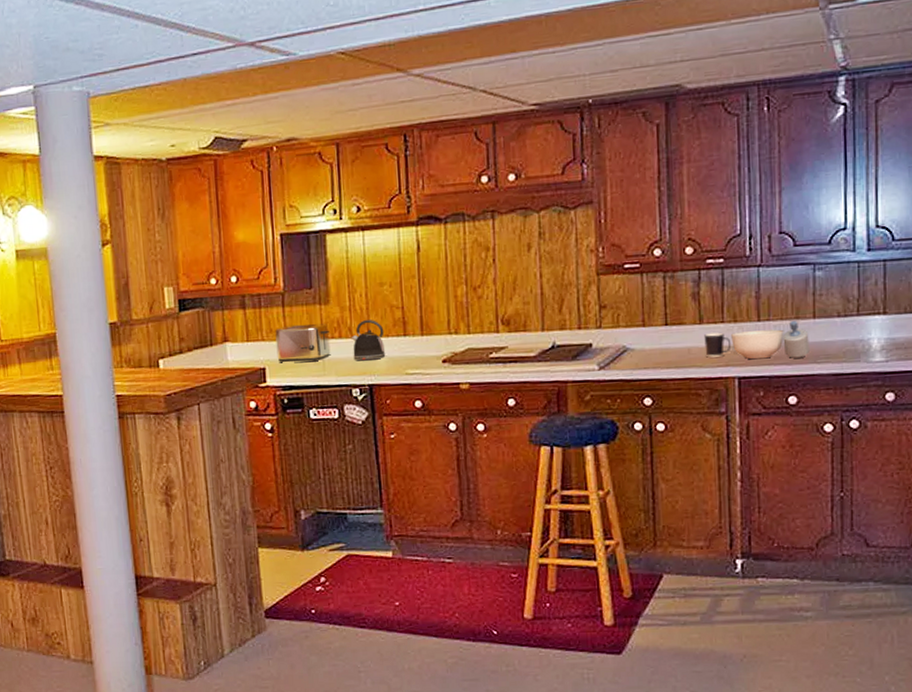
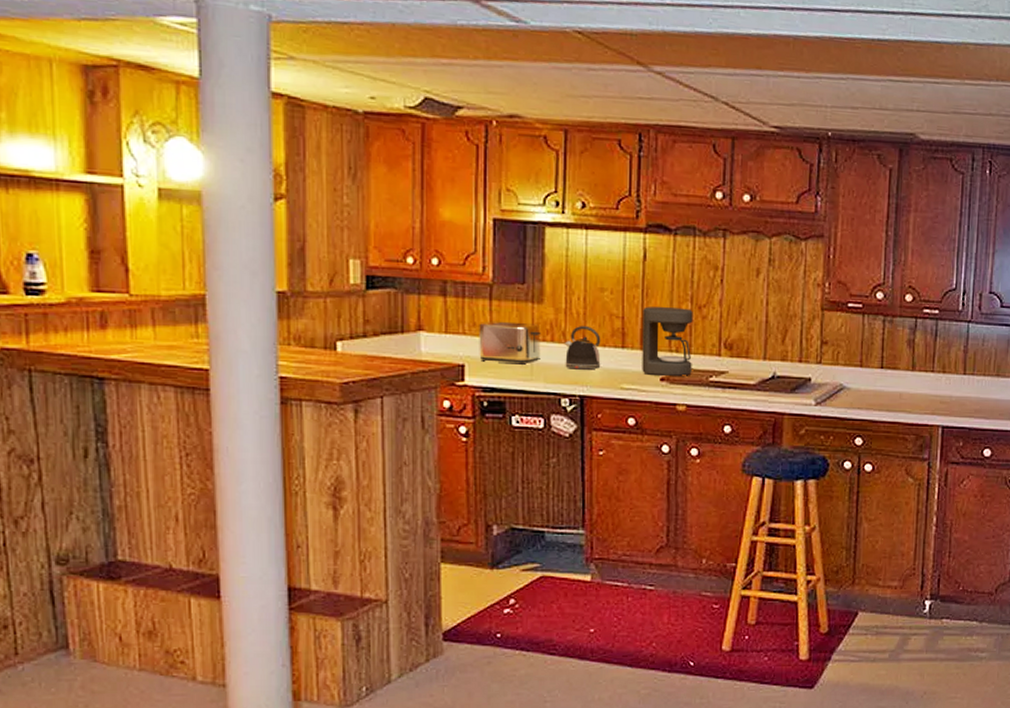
coffee maker: none [420,291,472,359] -> present [642,306,693,377]
mug: present [704,332,732,358] -> none [915,381,939,405]
bowl: present [731,329,784,360] -> none [939,383,986,411]
soap dispenser: present [783,321,811,358] -> none [983,378,1007,413]

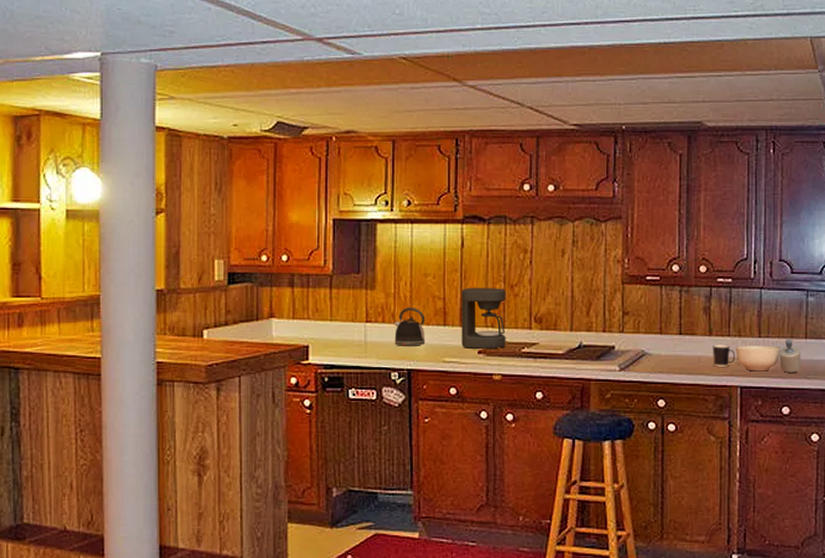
toaster: present [479,321,541,365] -> none [321,306,373,344]
mug: none [915,381,939,405] -> present [713,345,736,367]
bowl: none [939,383,986,411] -> present [736,346,781,372]
soap dispenser: none [983,378,1007,413] -> present [779,340,802,373]

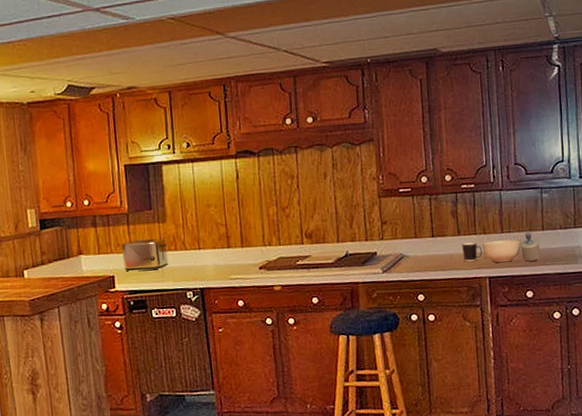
toaster: none [321,306,373,344] -> present [122,238,168,272]
kettle: present [393,308,427,346] -> none [184,235,215,269]
coffee maker: present [461,288,506,350] -> none [240,211,283,266]

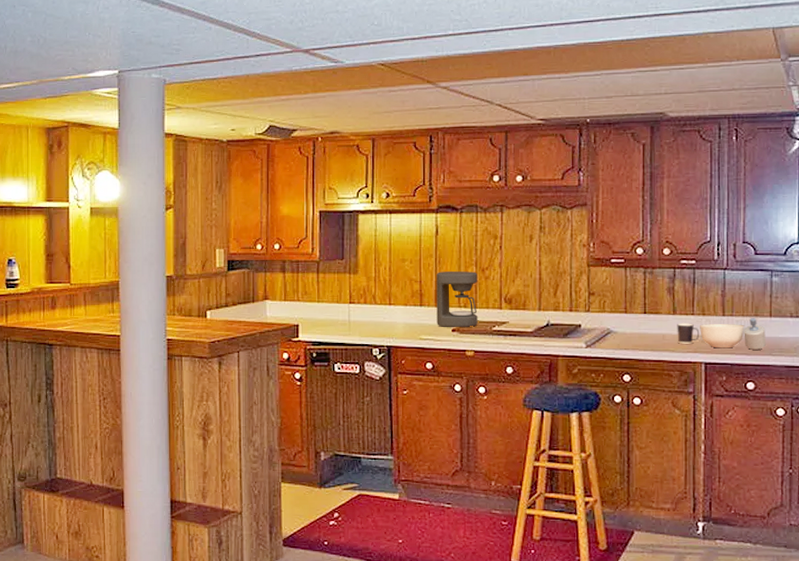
toaster: present [122,238,168,272] -> none [309,289,356,323]
coffee maker: none [240,211,283,266] -> present [436,271,478,328]

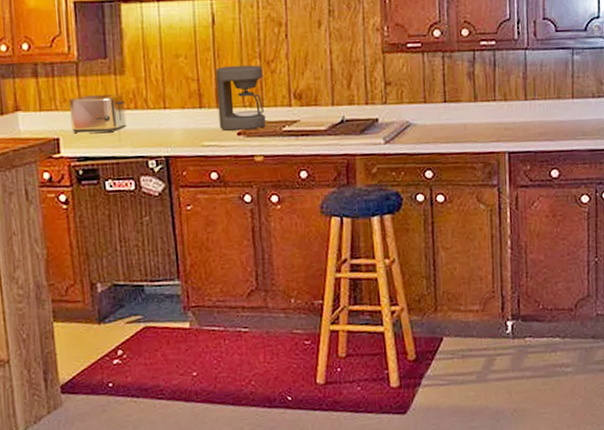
toaster: none [309,289,356,323] -> present [69,93,126,134]
mug: present [677,323,700,344] -> none [479,110,503,133]
bowl: present [700,324,745,349] -> none [502,108,548,136]
soap dispenser: present [744,318,767,350] -> none [546,101,570,135]

